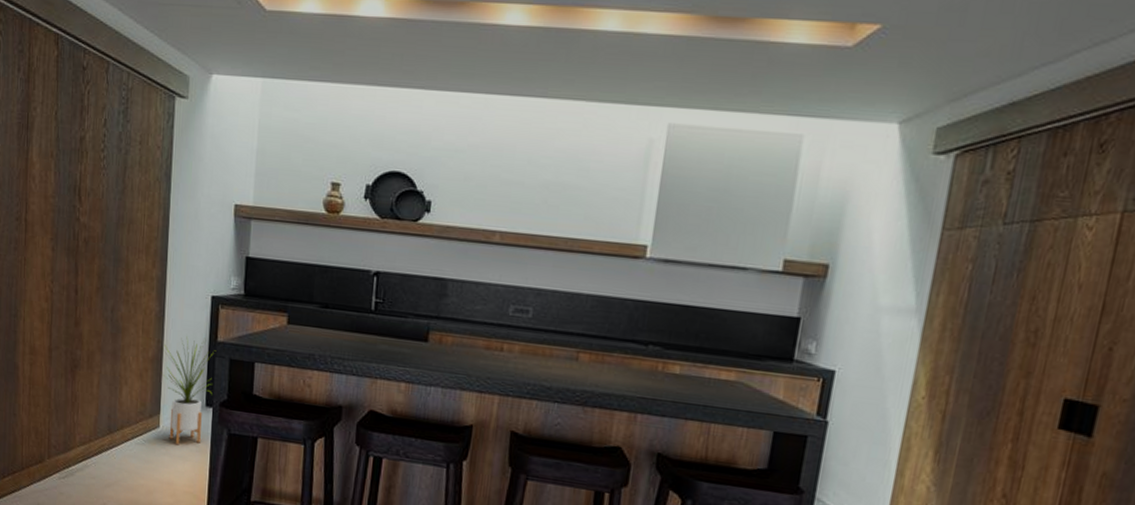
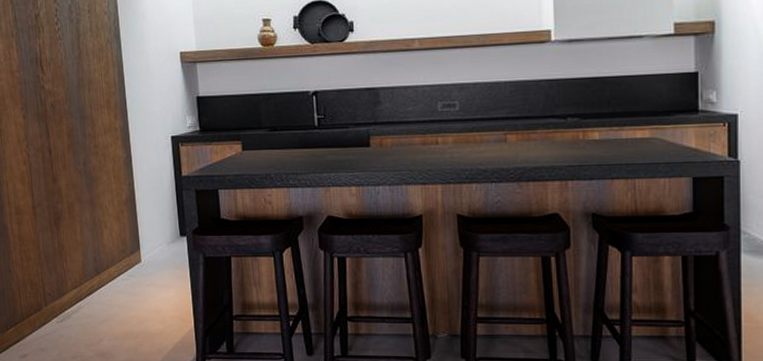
house plant: present [161,337,217,445] -> none [133,174,185,275]

